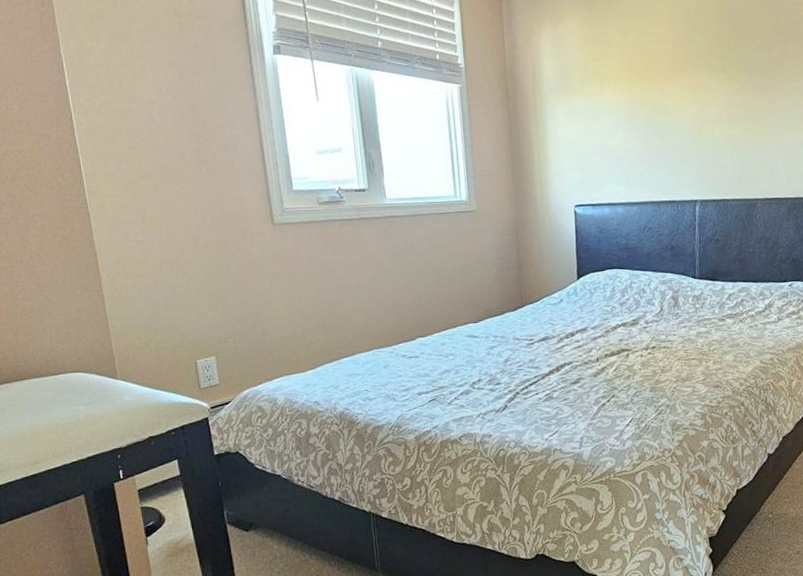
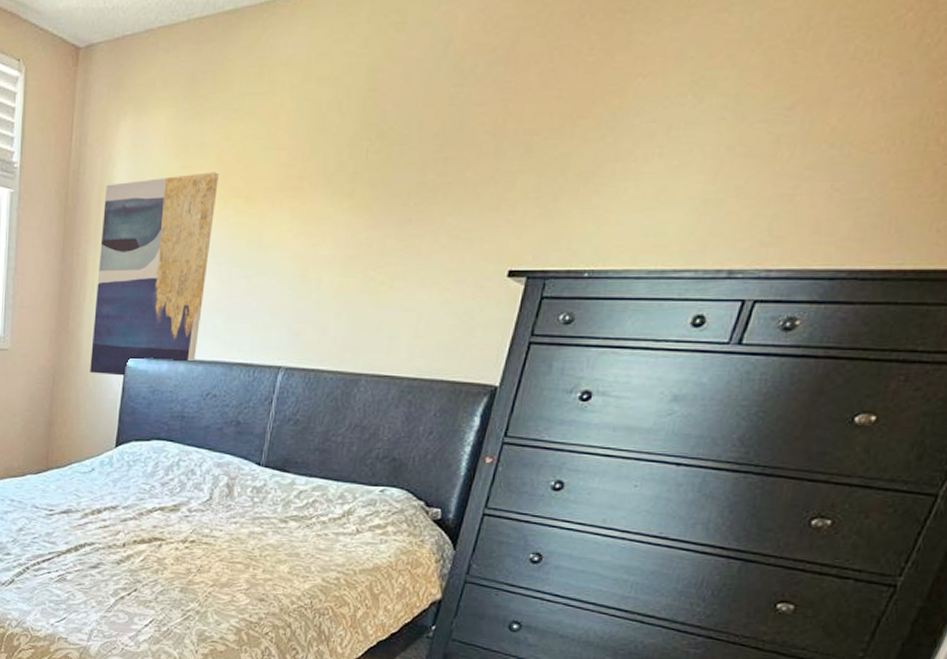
wall art: none [537,61,630,223] -> present [90,172,219,376]

